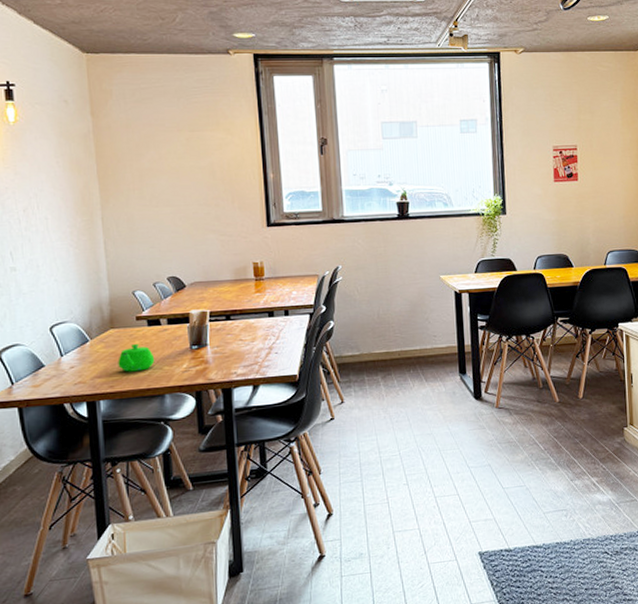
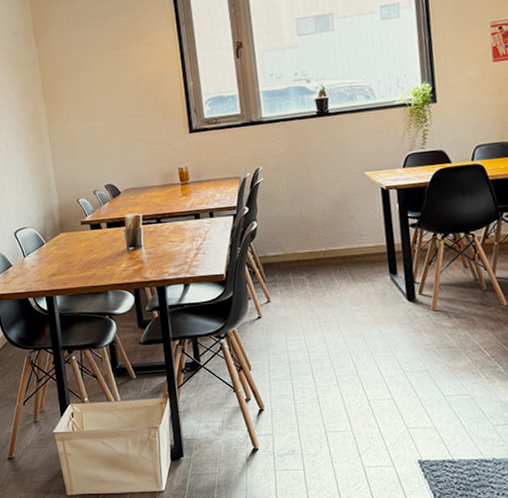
teapot: present [118,343,155,372] -> none [68,245,99,271]

